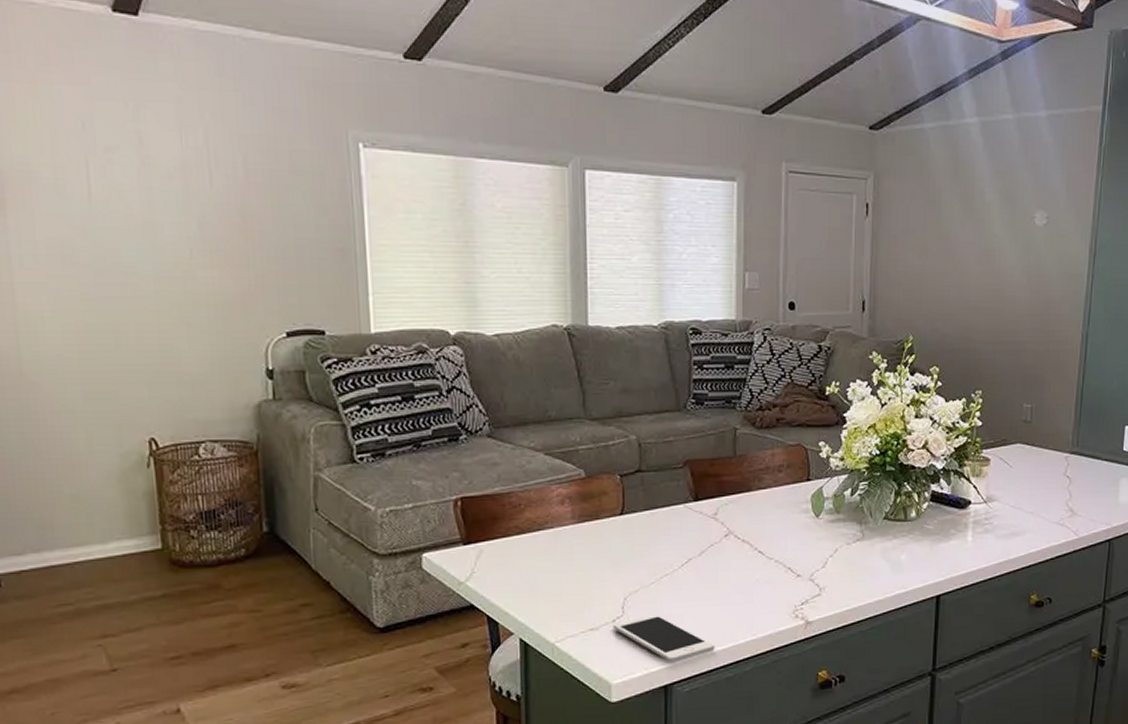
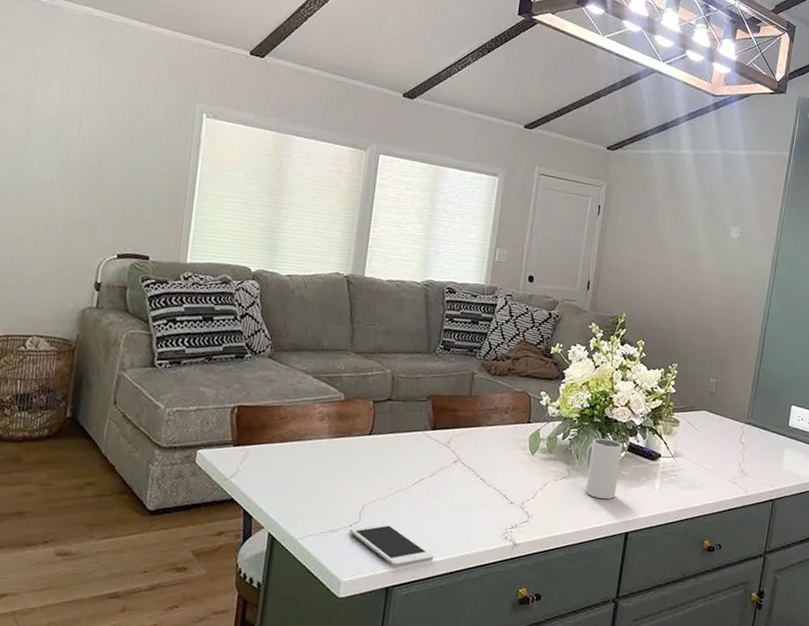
mug: none [880,489,923,561] -> present [585,438,622,500]

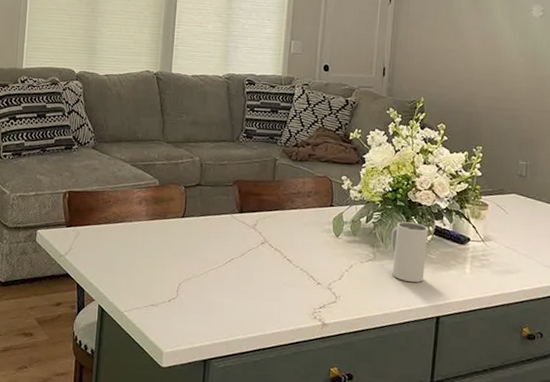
cell phone: present [349,522,434,567] -> none [168,299,247,341]

